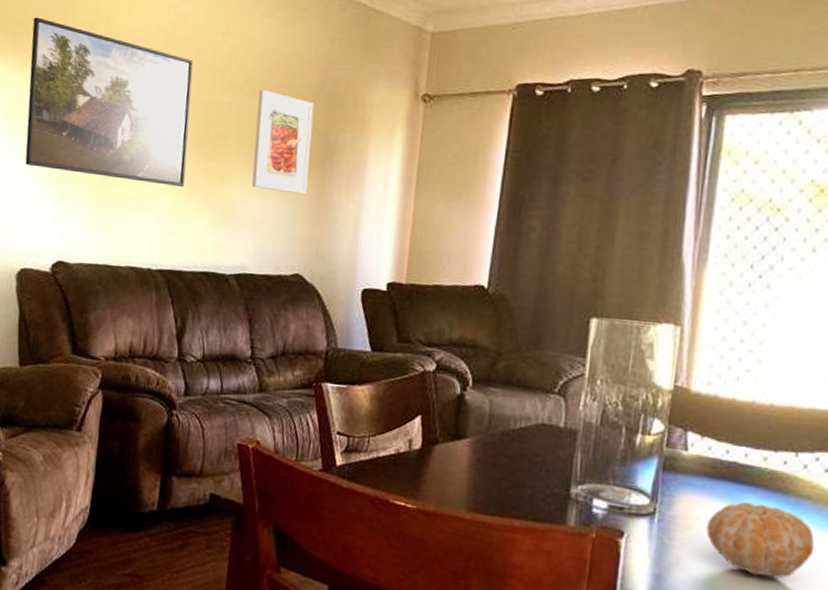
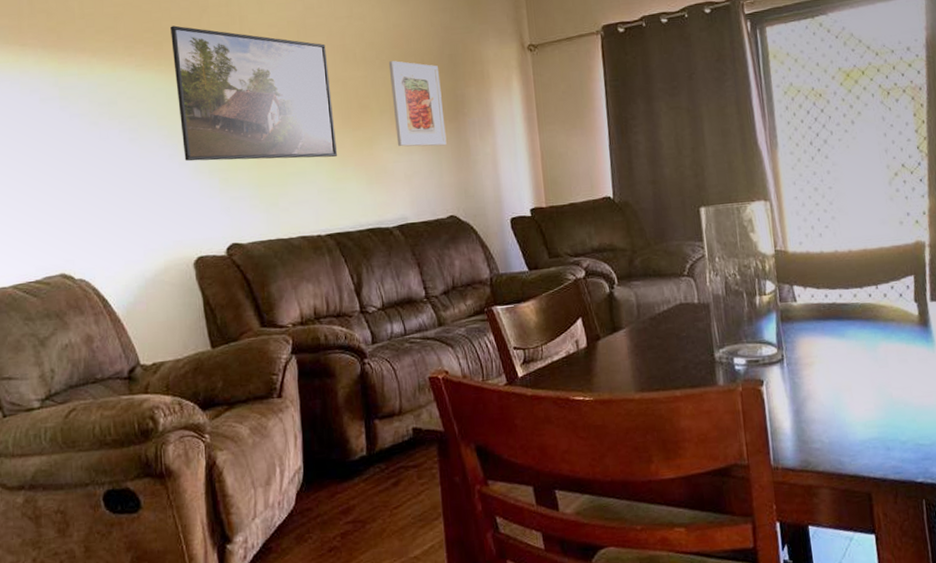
fruit: present [706,501,815,579] -> none [824,333,907,393]

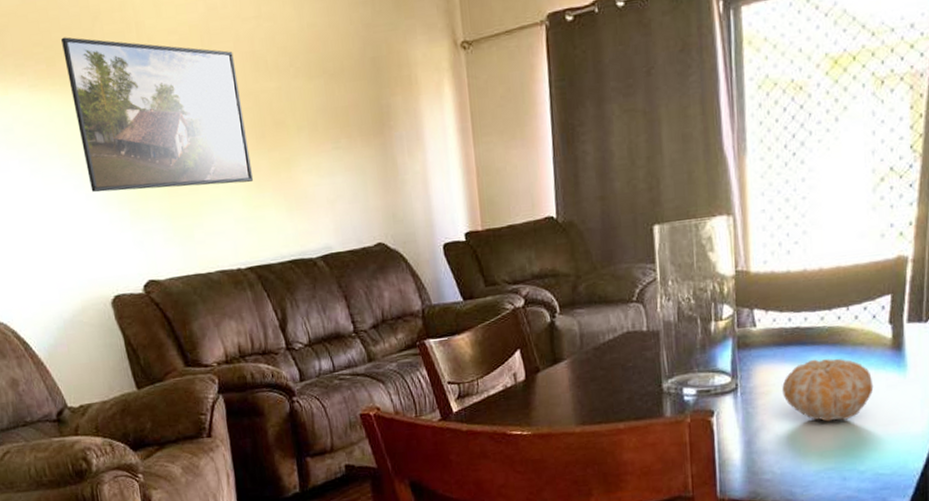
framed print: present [388,61,447,147] -> none [304,67,372,168]
fruit: none [824,333,907,393] -> present [782,359,874,422]

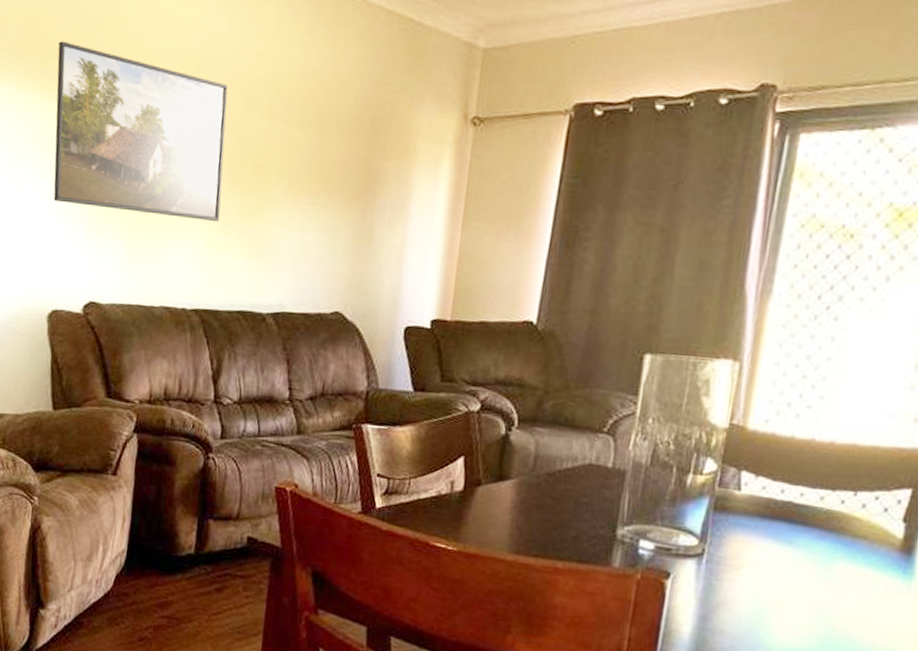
fruit: present [782,359,874,422] -> none [756,541,869,619]

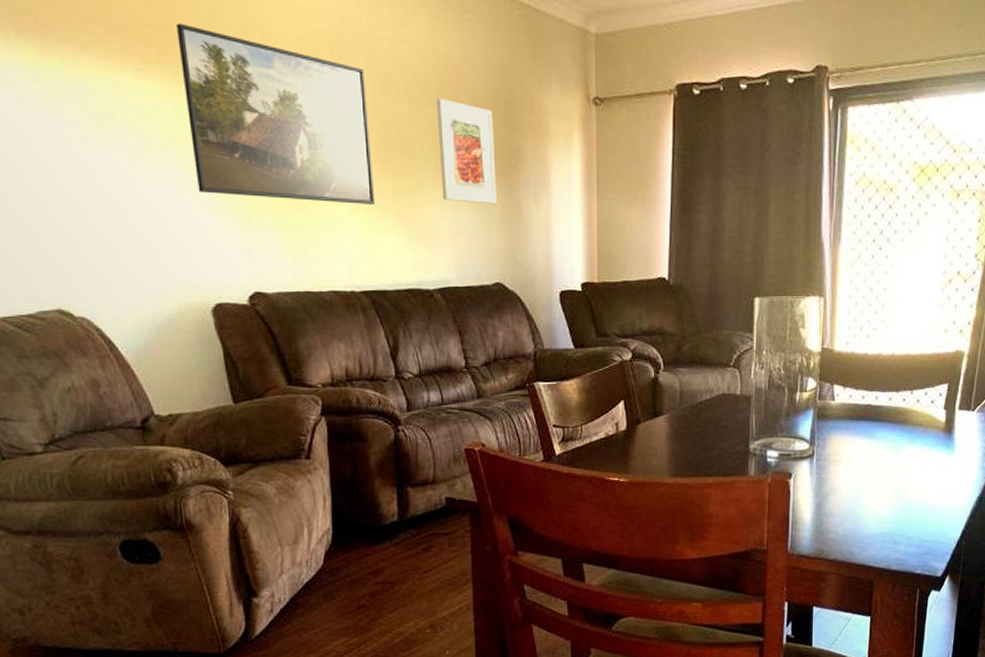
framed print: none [290,116,356,228] -> present [436,99,497,204]

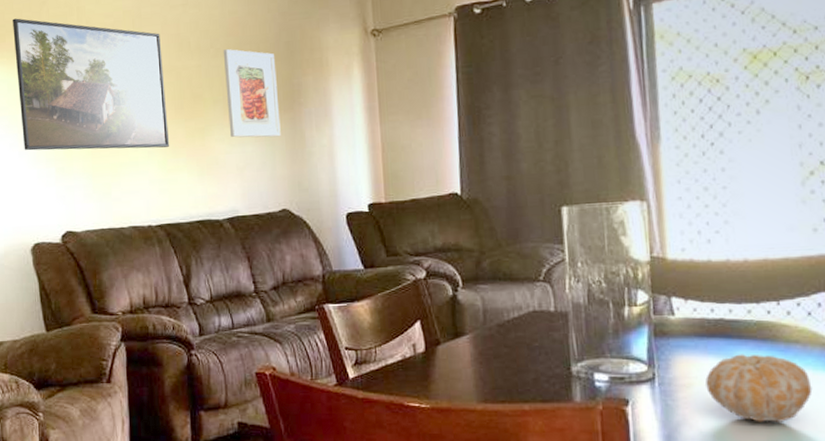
fruit: none [851,435,927,491] -> present [705,354,813,422]

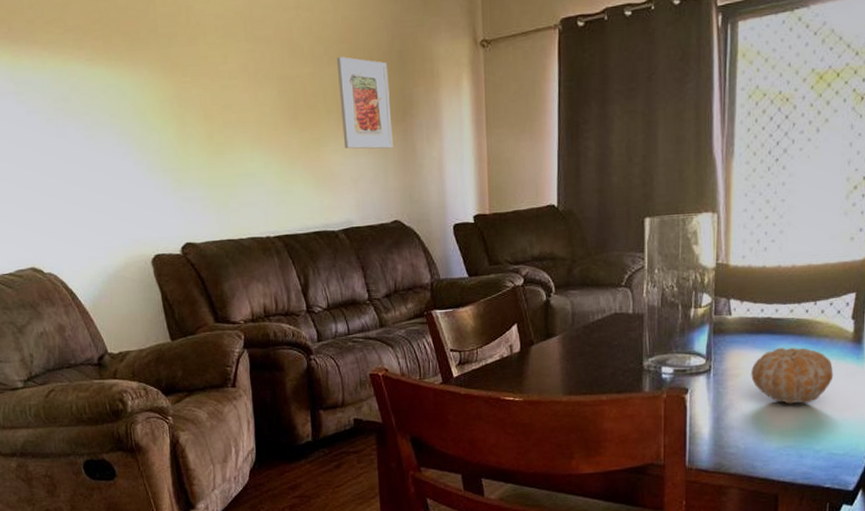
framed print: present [13,18,170,151] -> none [118,16,286,161]

